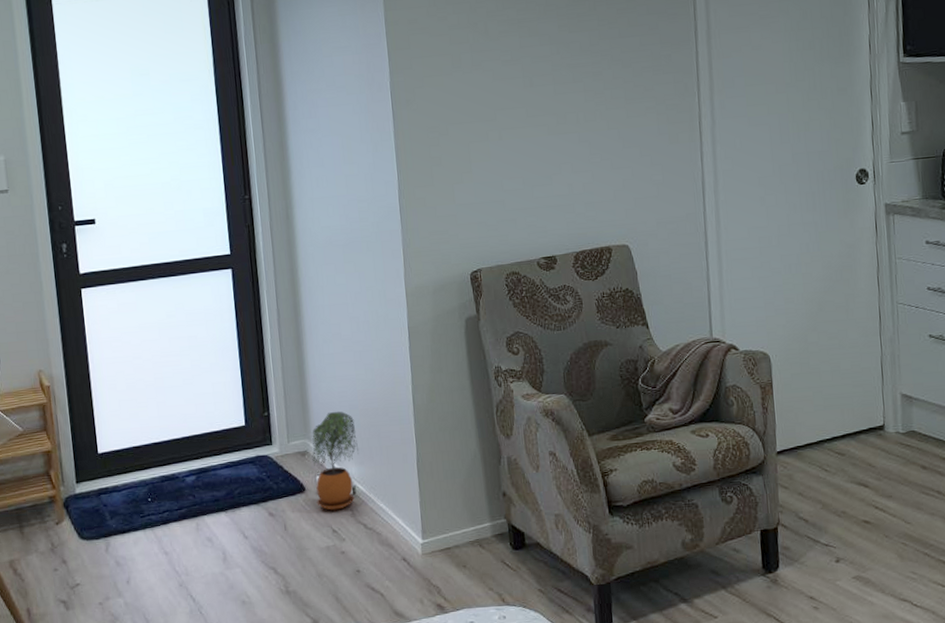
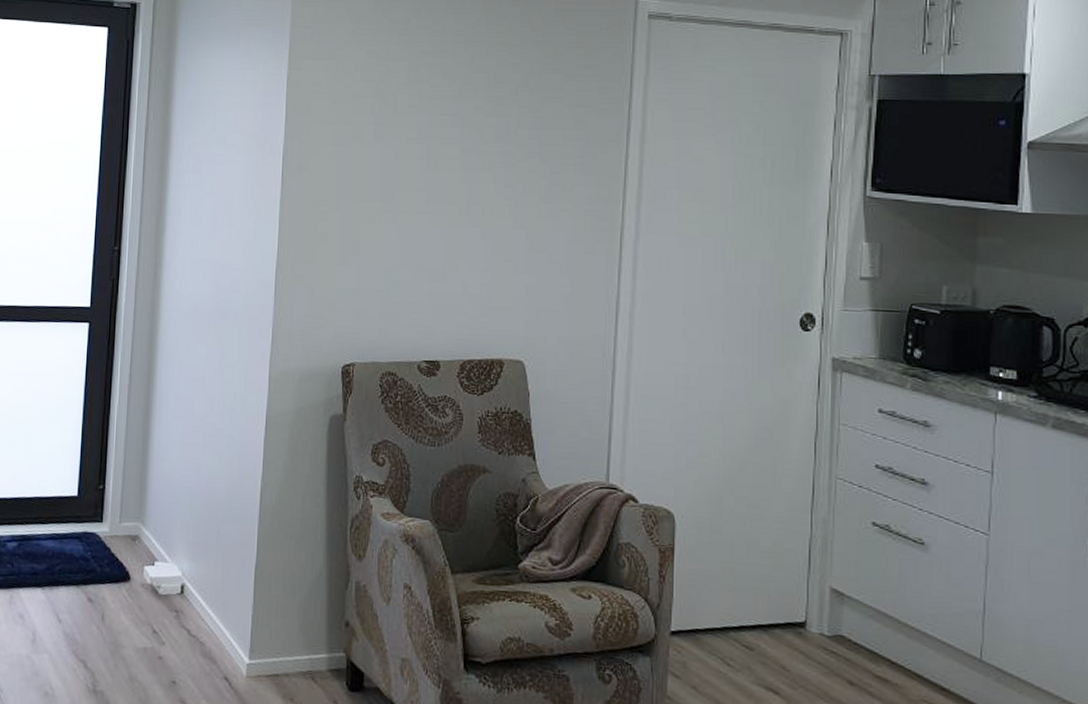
potted plant: present [312,411,359,511] -> none [140,497,194,608]

